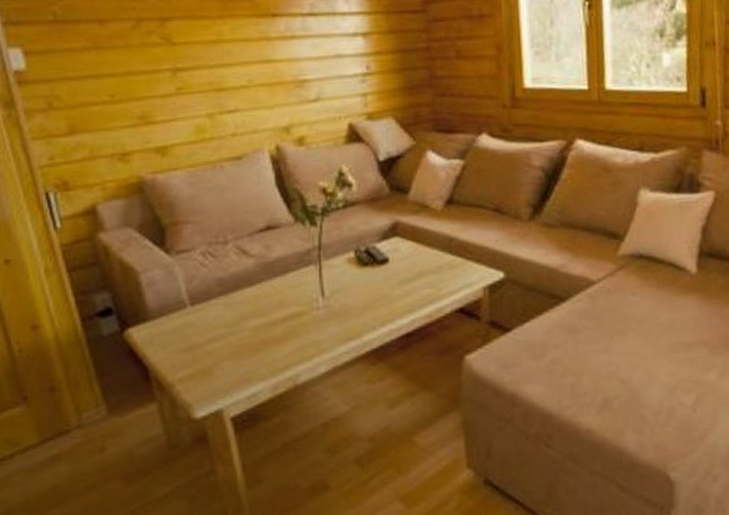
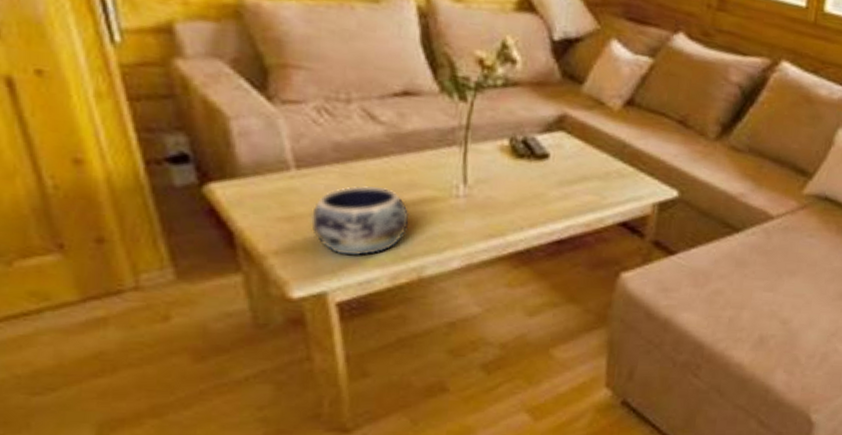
decorative bowl: none [206,309,282,375] -> present [311,185,410,256]

